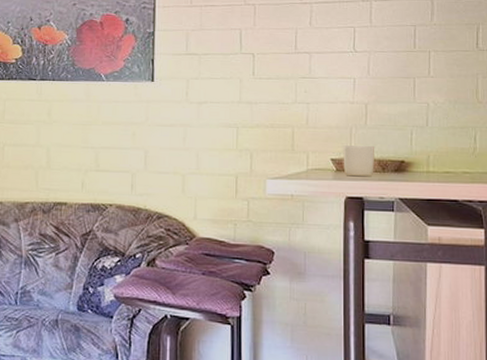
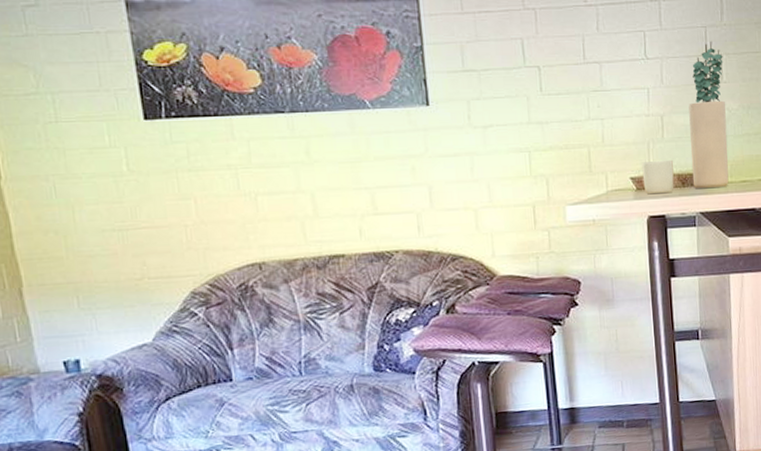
vase: none [393,38,432,176] -> present [688,41,729,189]

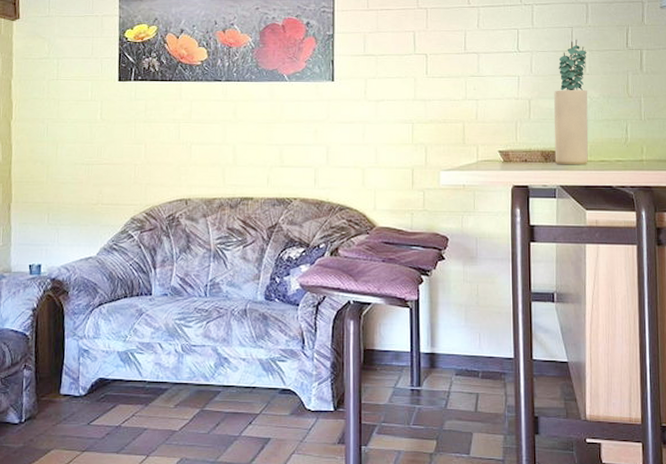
mug: present [641,159,674,194] -> none [509,137,538,166]

